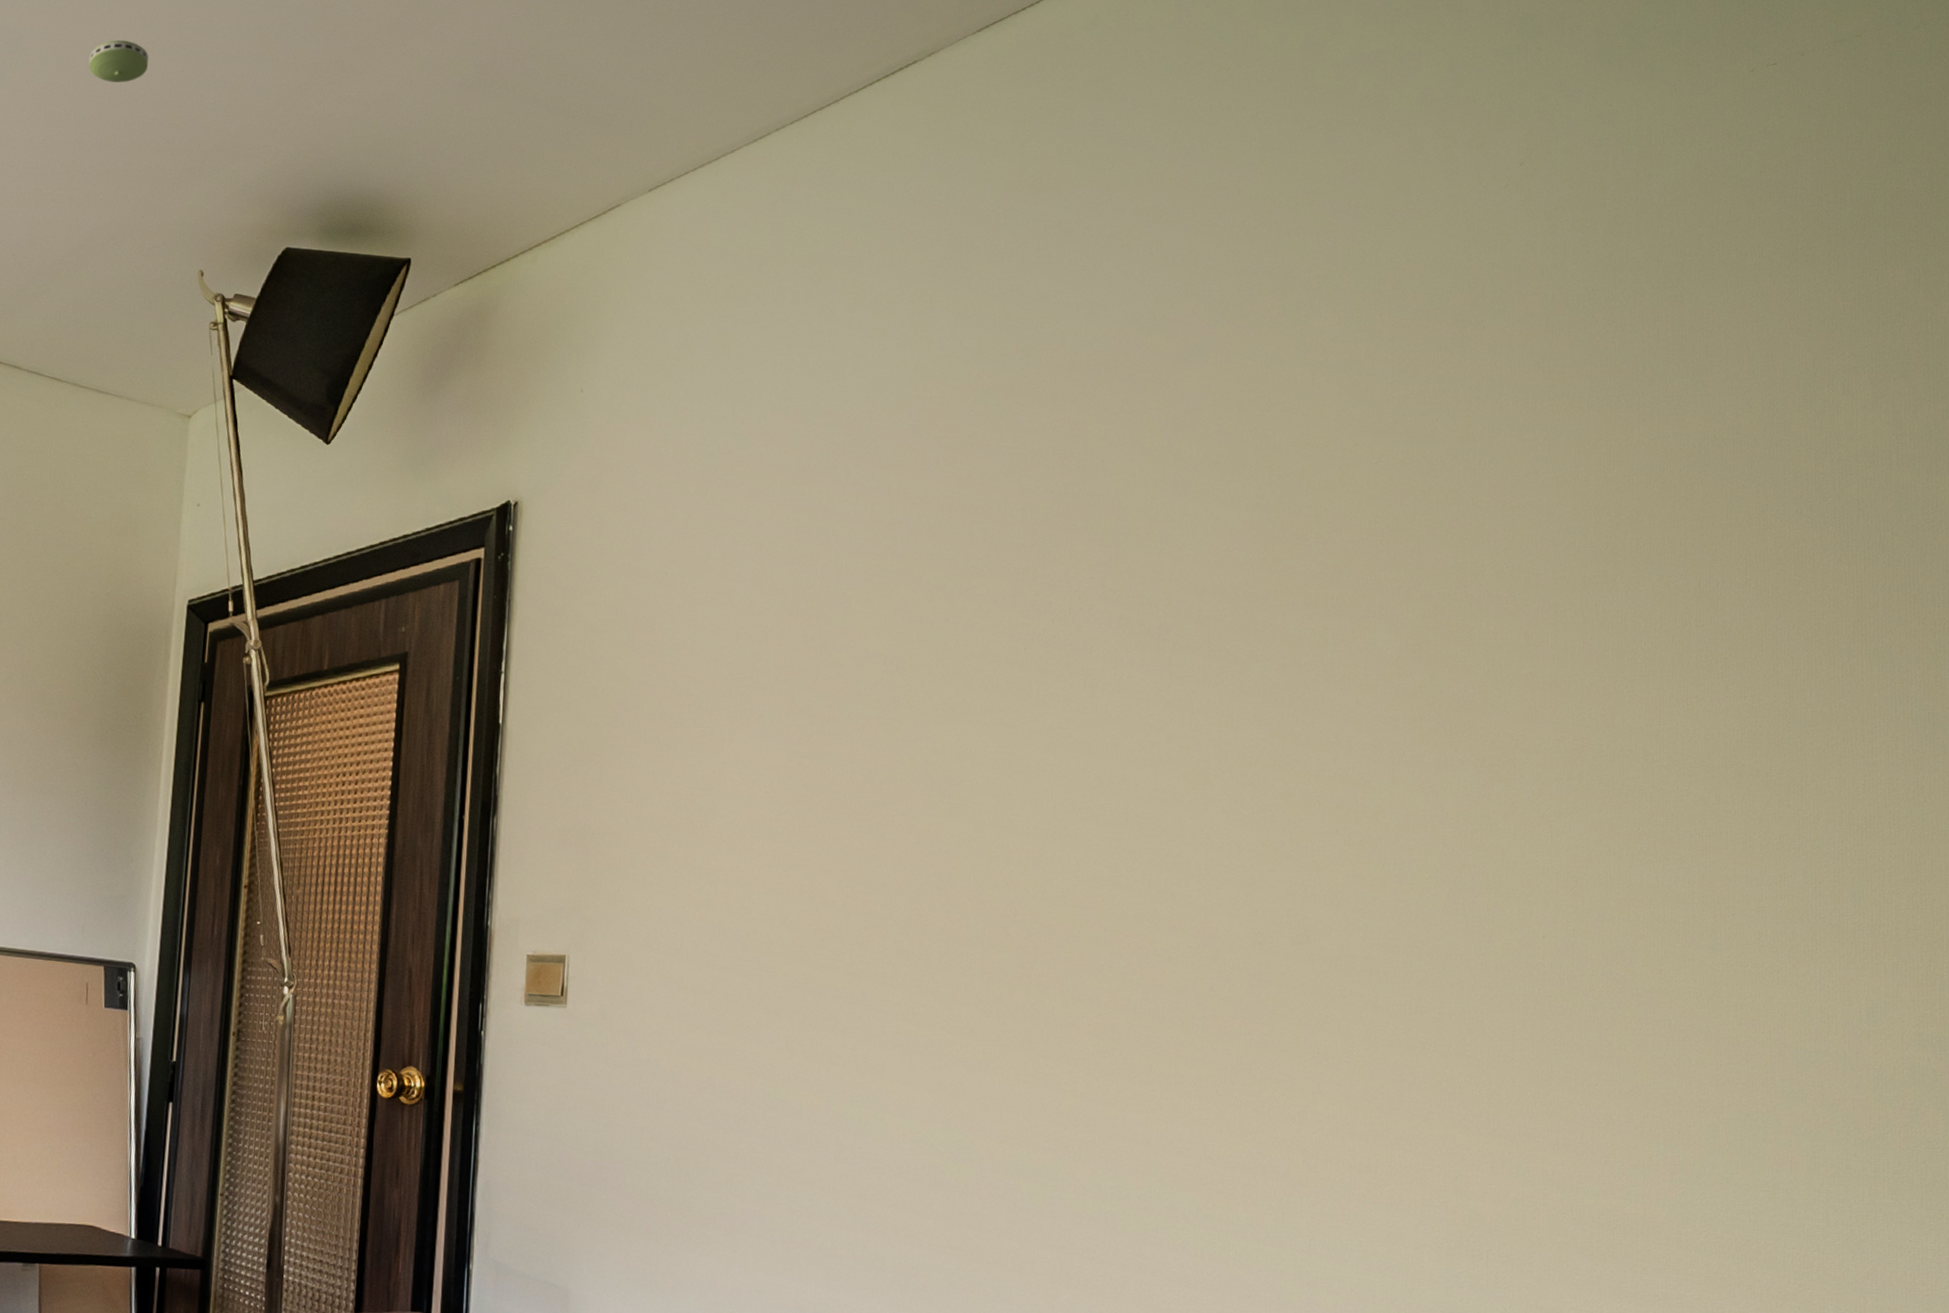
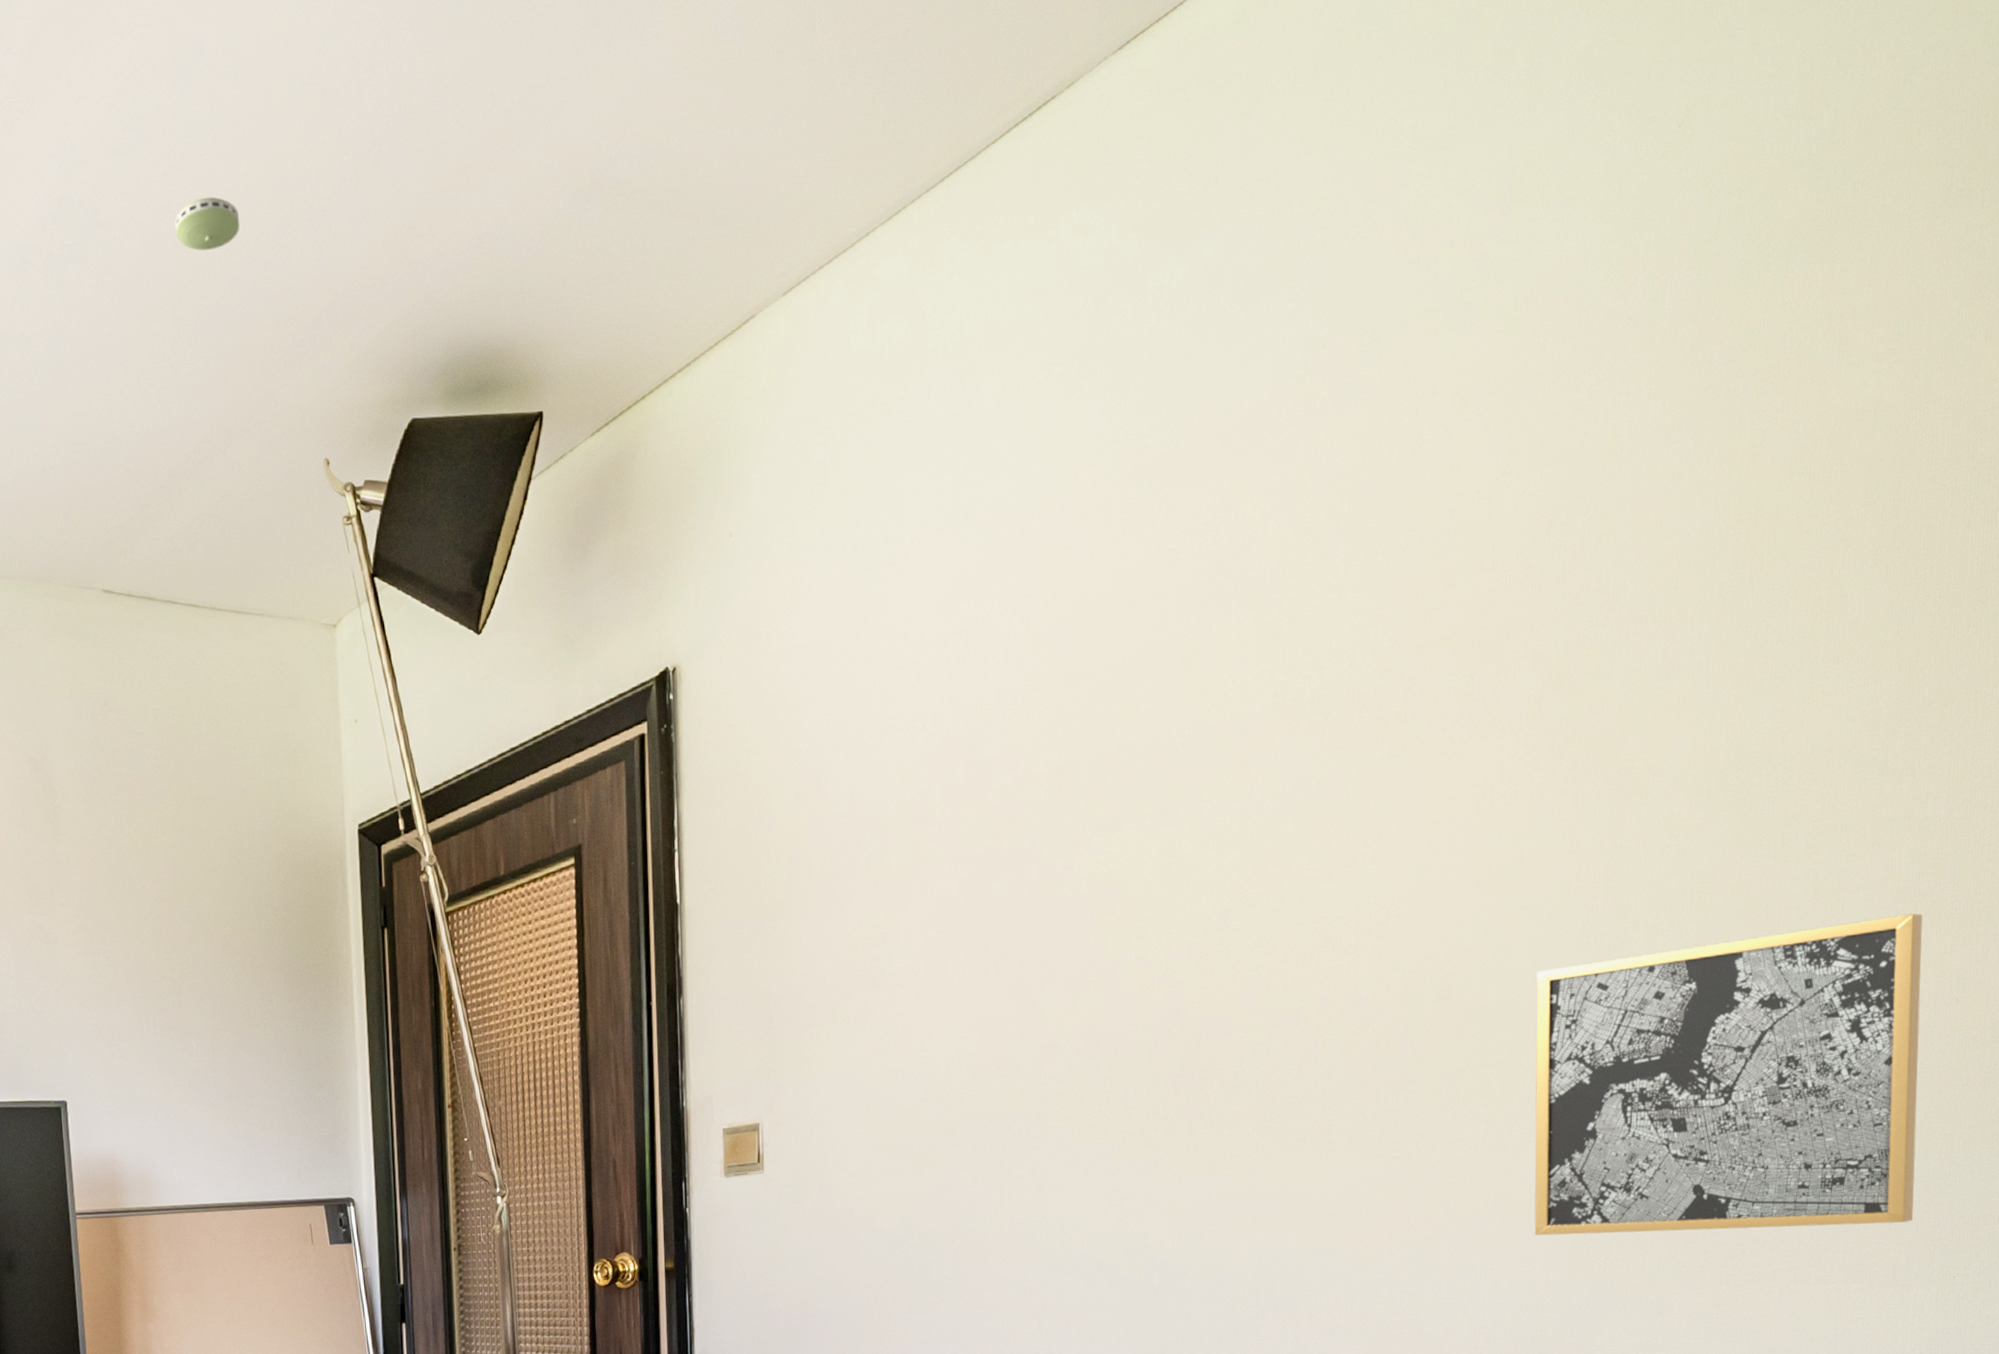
wall art: none [1401,930,1838,1267] -> present [1534,913,1923,1236]

